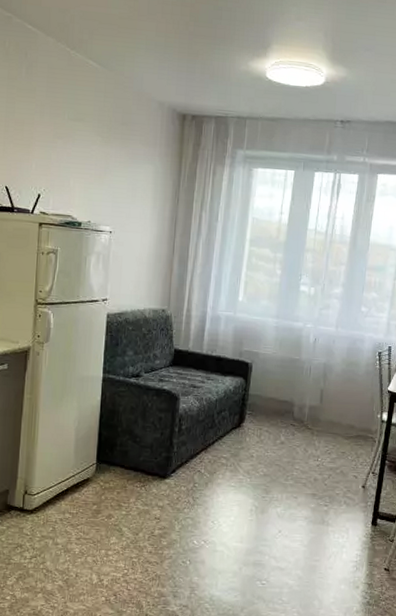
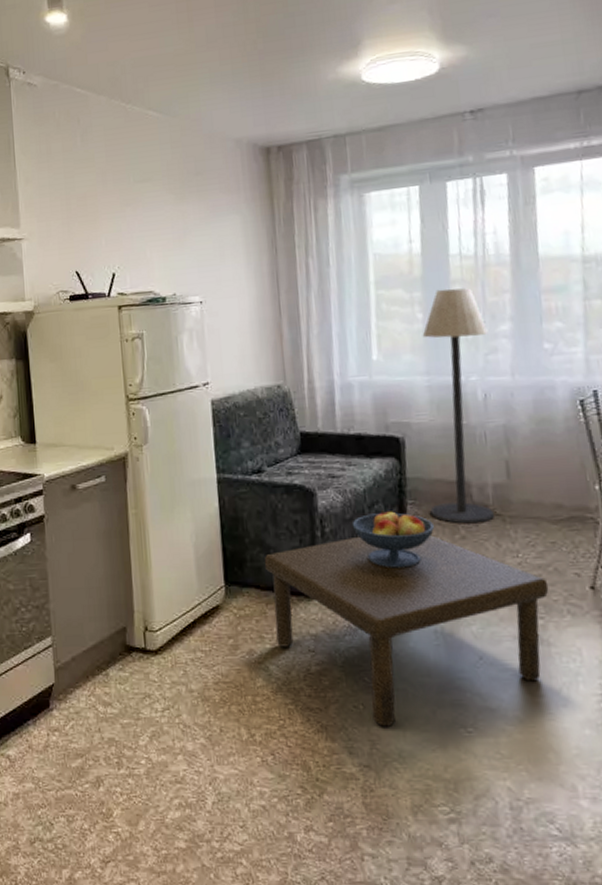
coffee table: none [130,434,335,578] -> present [264,535,549,727]
fruit bowl: none [203,416,263,461] -> present [352,510,434,568]
floor lamp: none [262,254,326,434] -> present [422,288,494,524]

